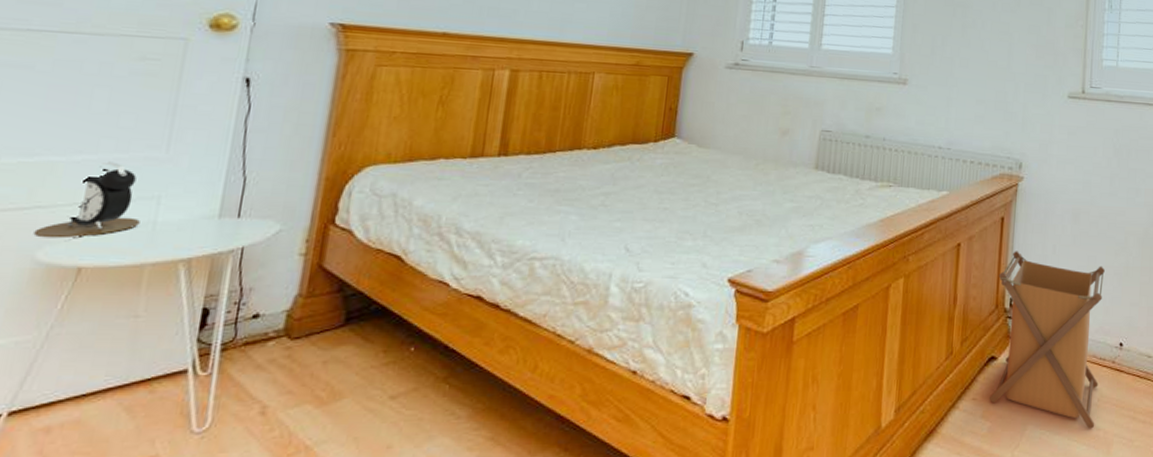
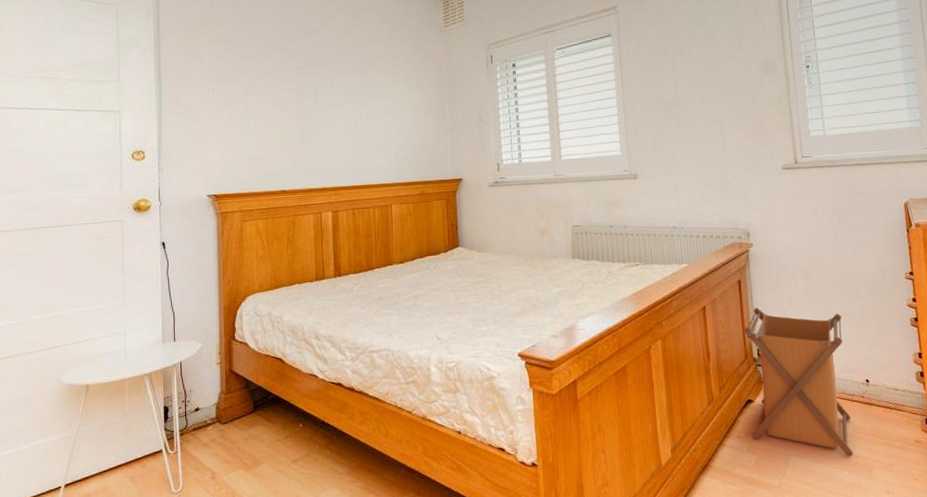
alarm clock: present [33,161,140,239] -> none [58,311,117,367]

